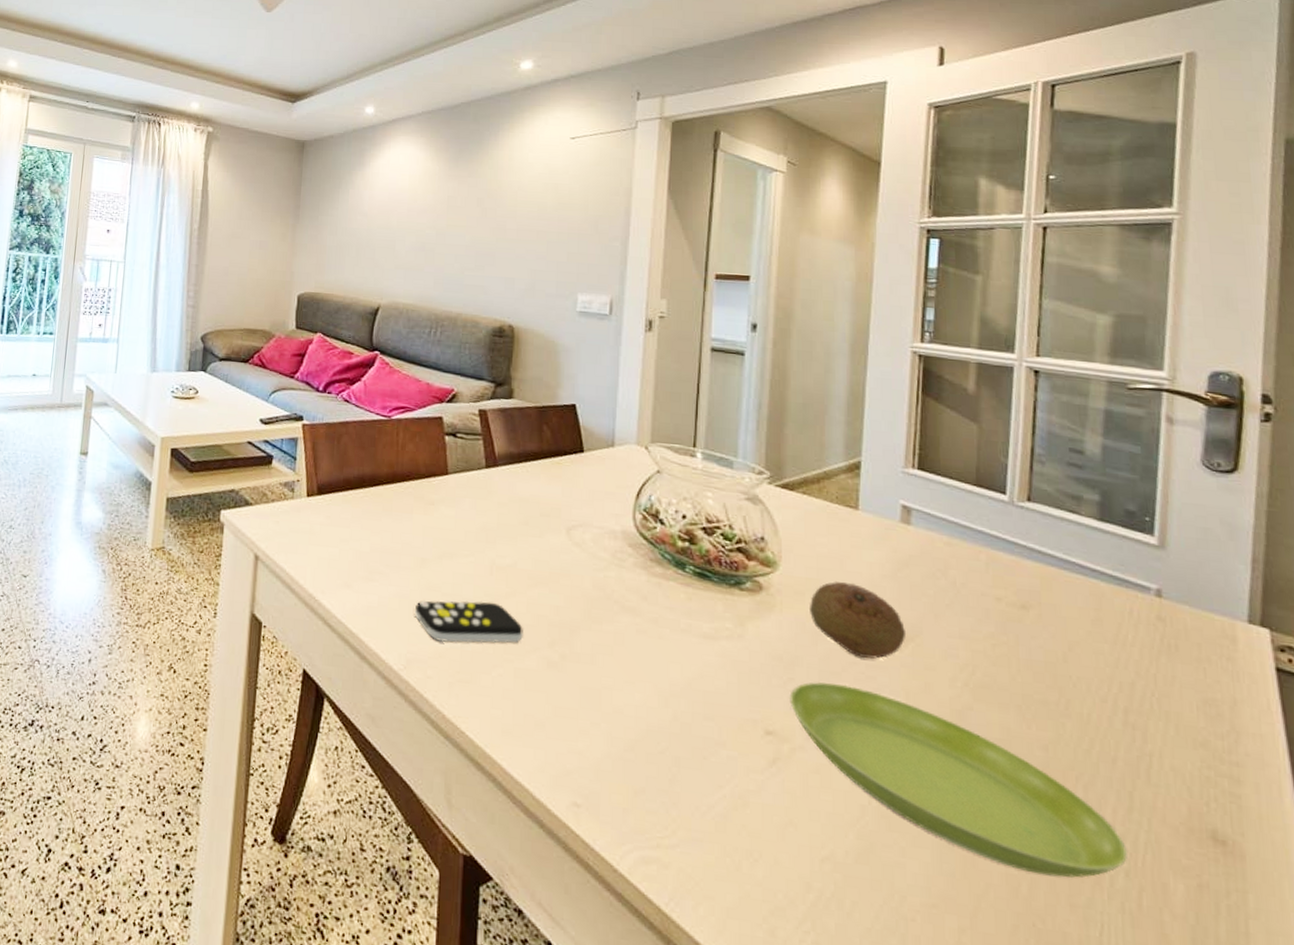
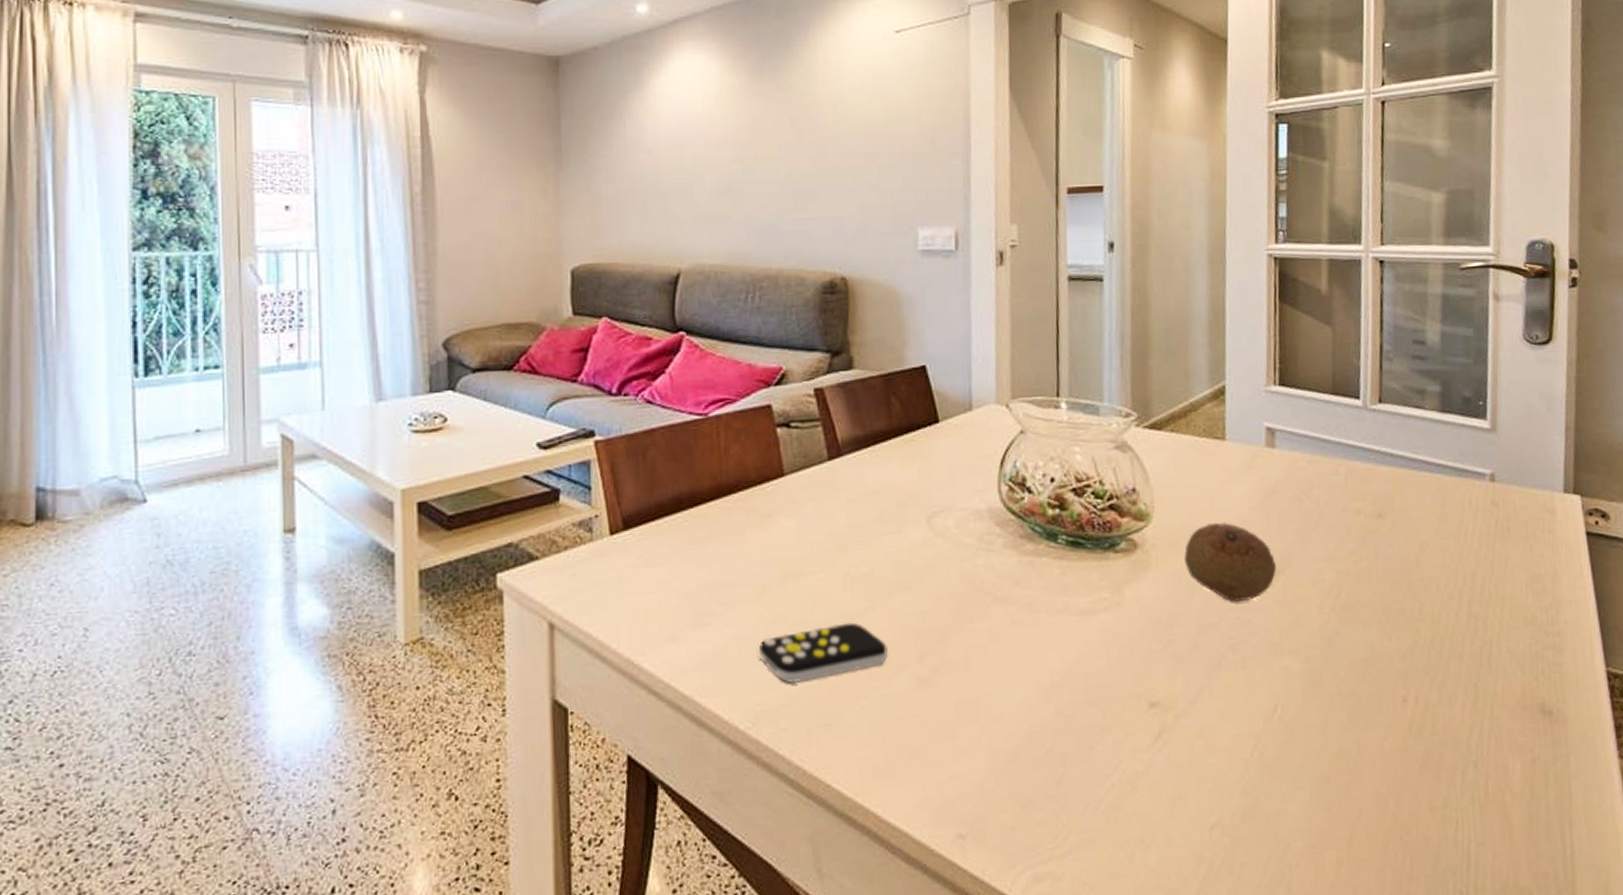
saucer: present [789,682,1128,878] -> none [1170,634,1476,787]

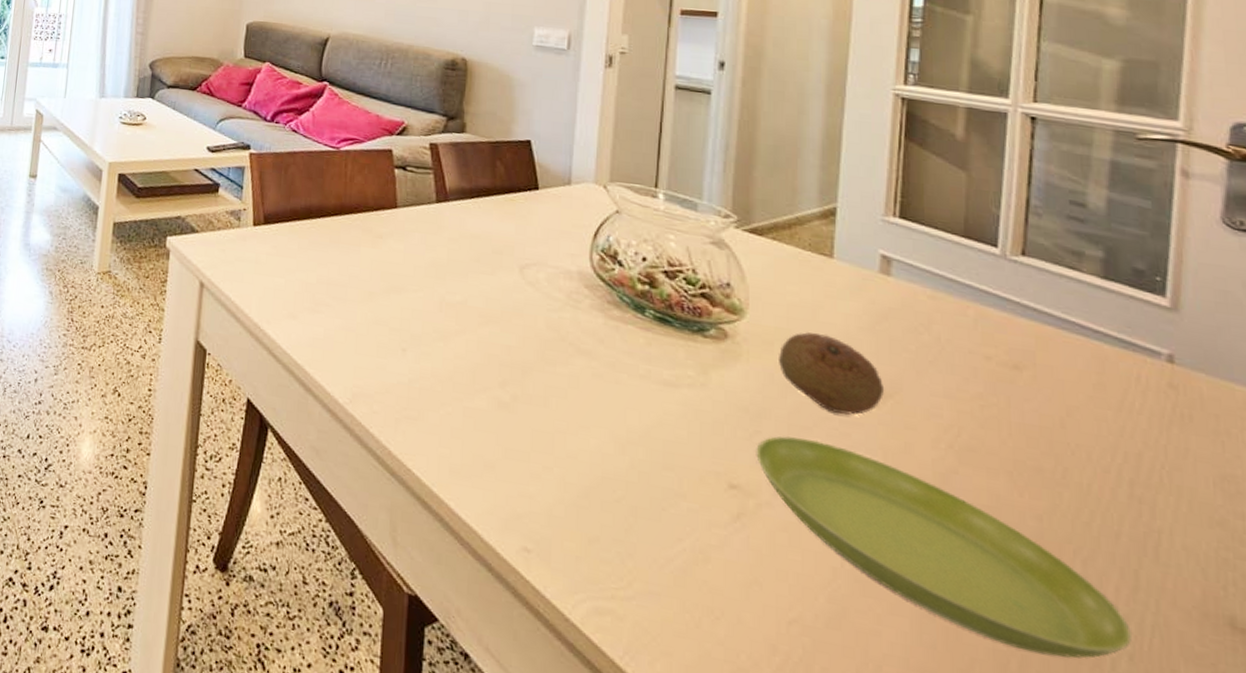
remote control: present [759,622,888,685] -> none [362,335,473,382]
saucer: none [1170,634,1476,787] -> present [756,436,1133,659]

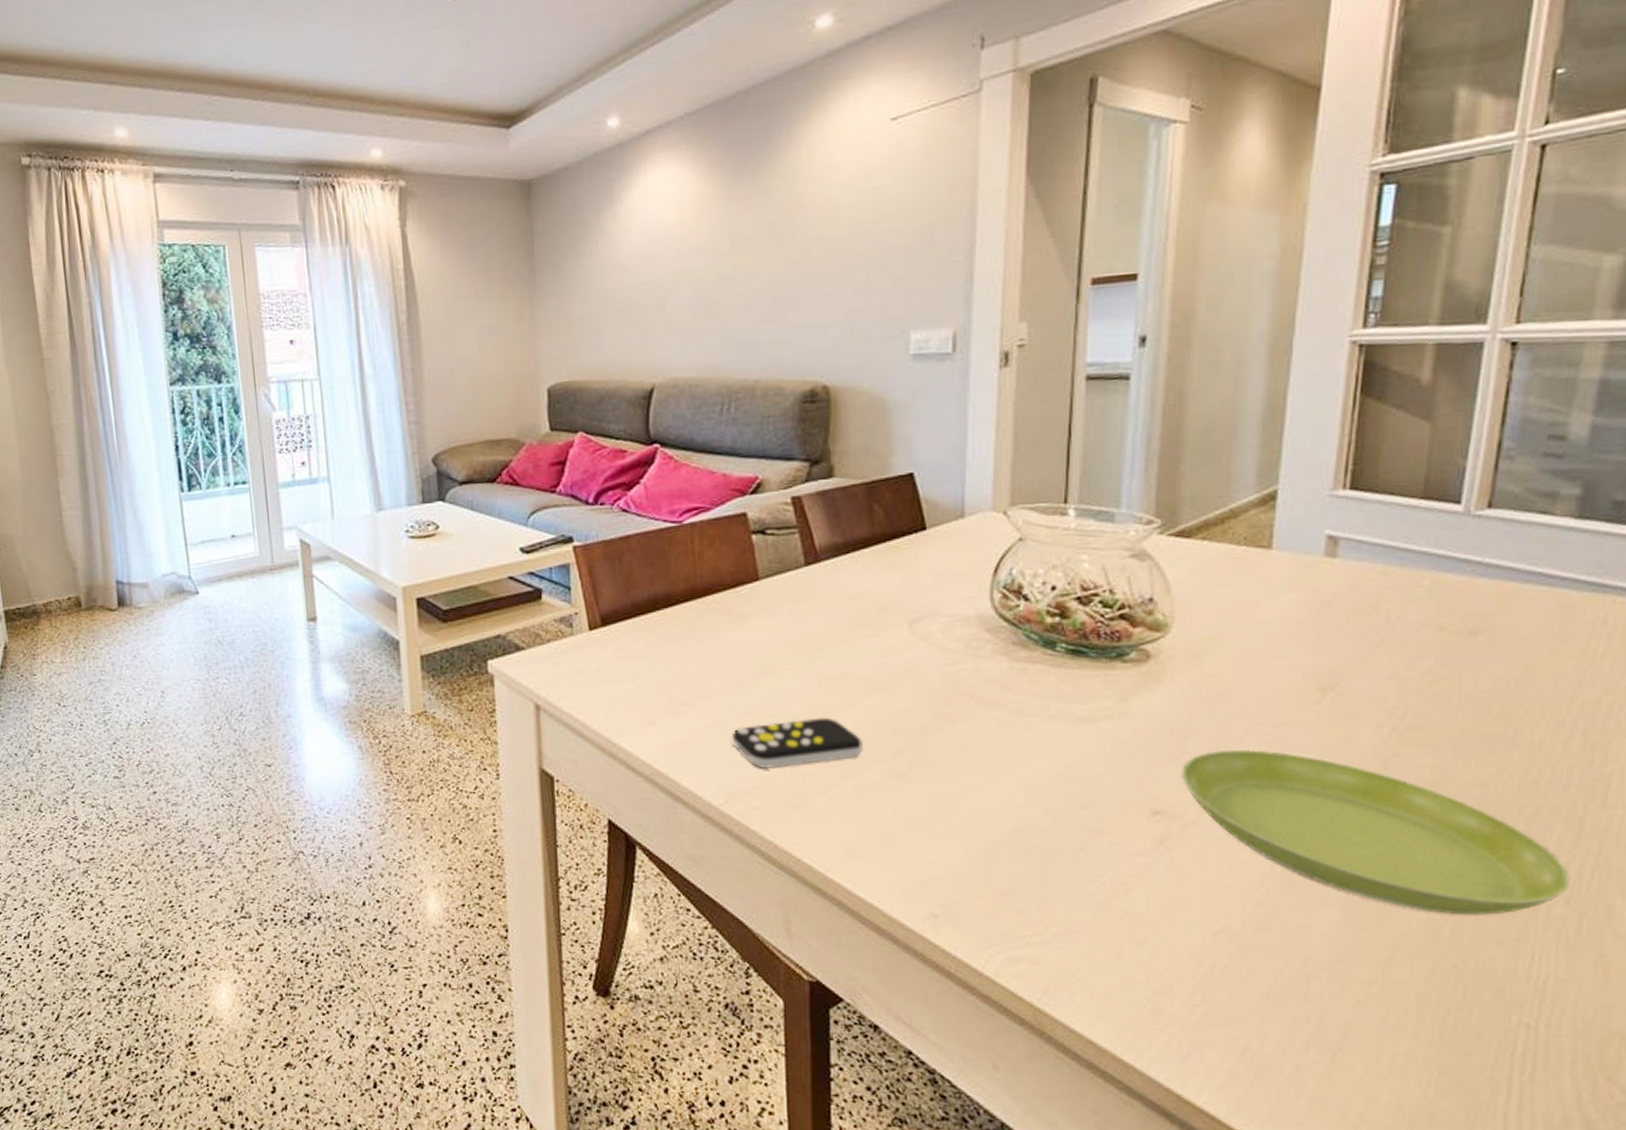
remote control: none [362,335,473,382] -> present [732,717,863,770]
fruit: present [779,331,885,416] -> none [1208,635,1325,718]

